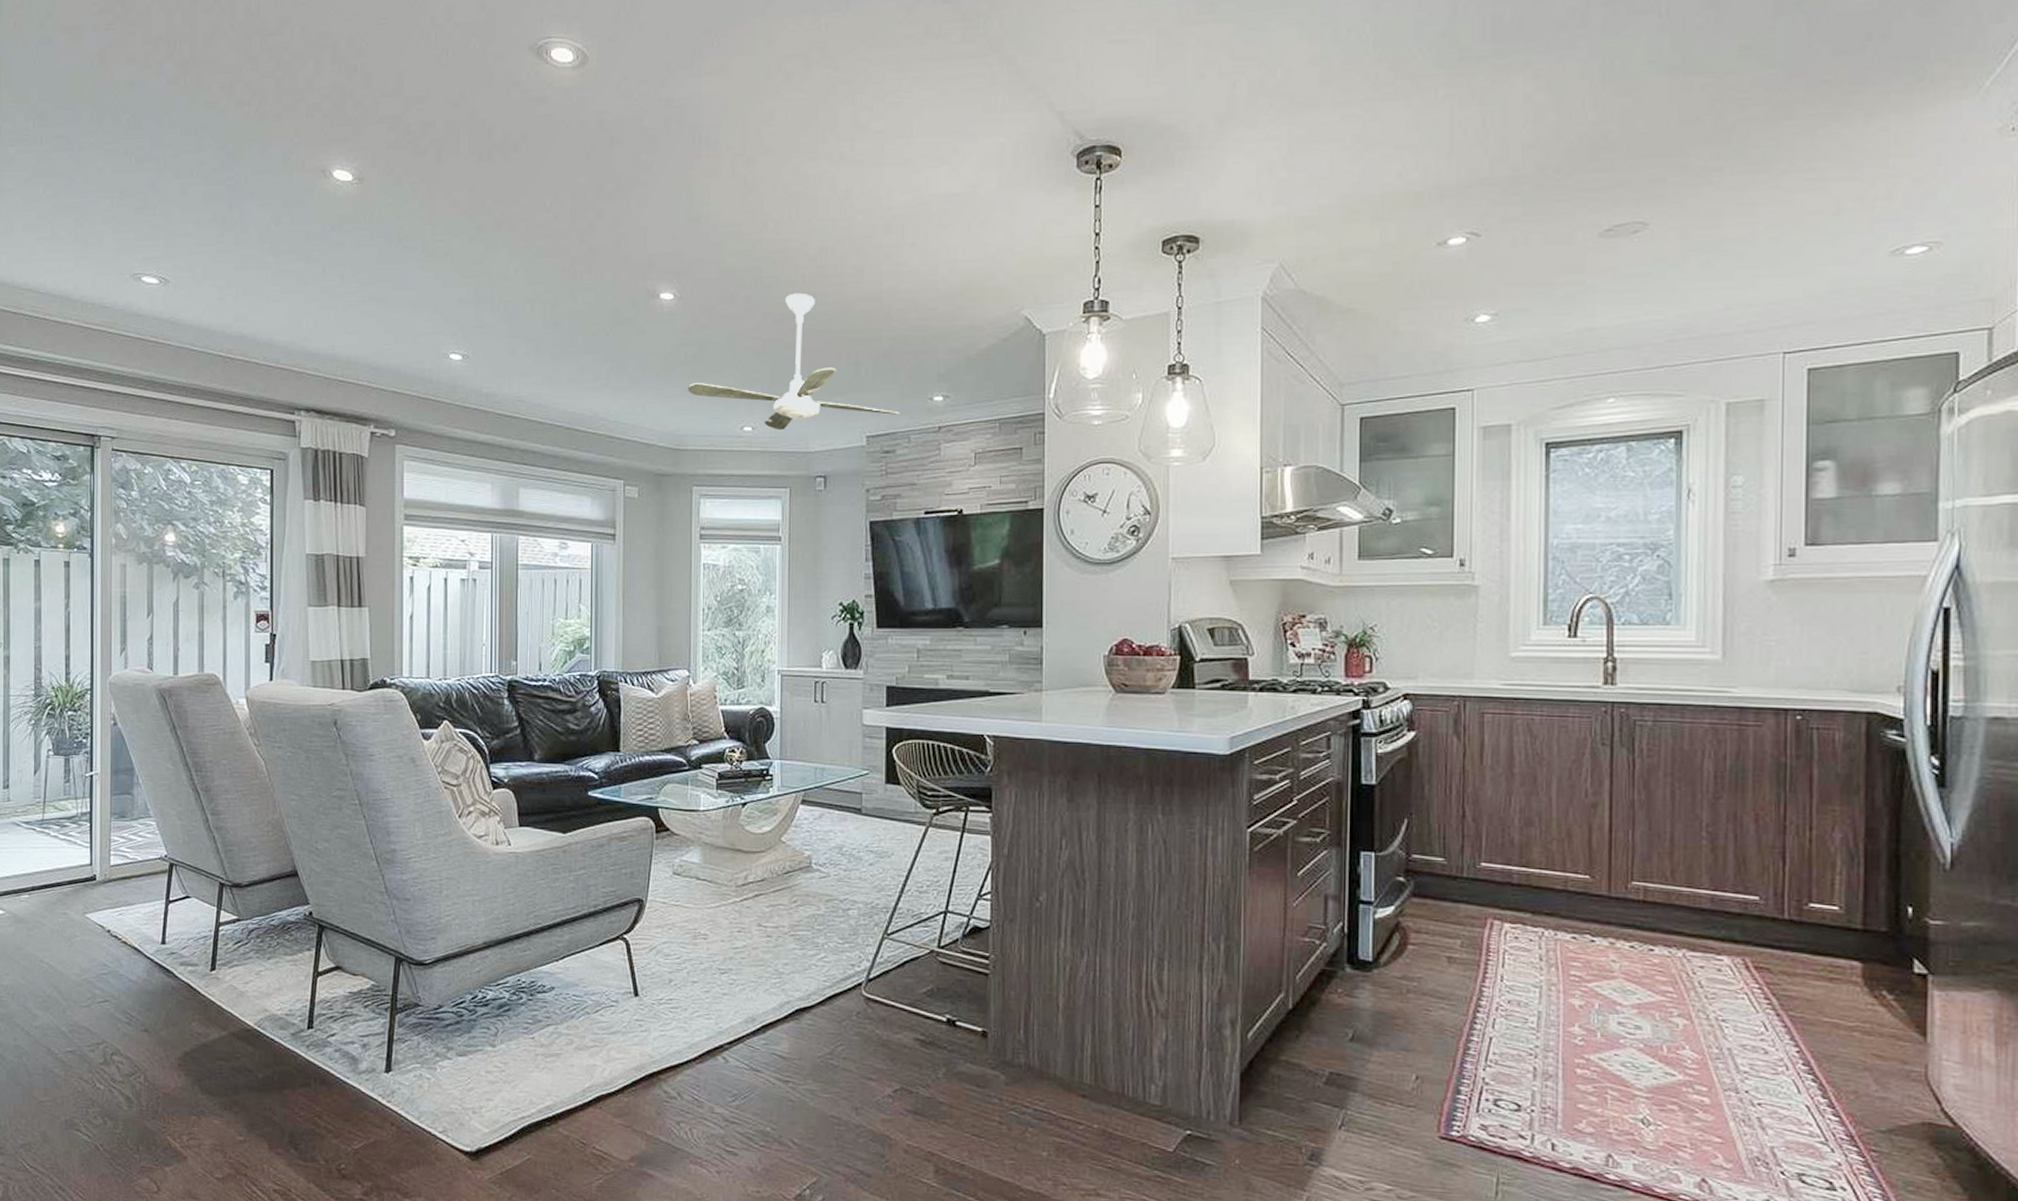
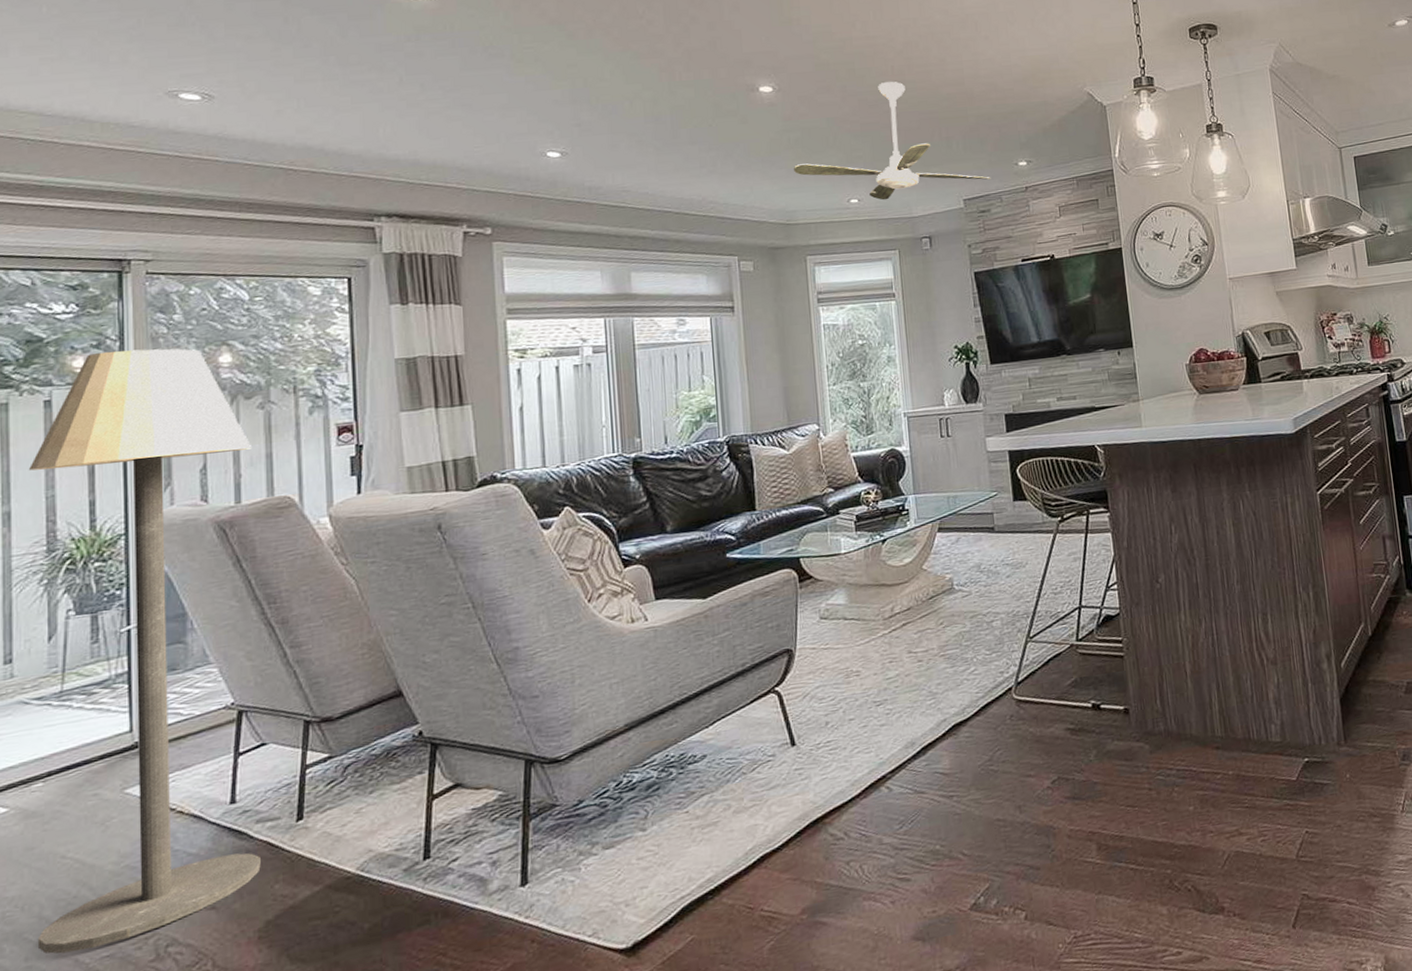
floor lamp: none [22,520,187,1043] -> present [28,348,261,955]

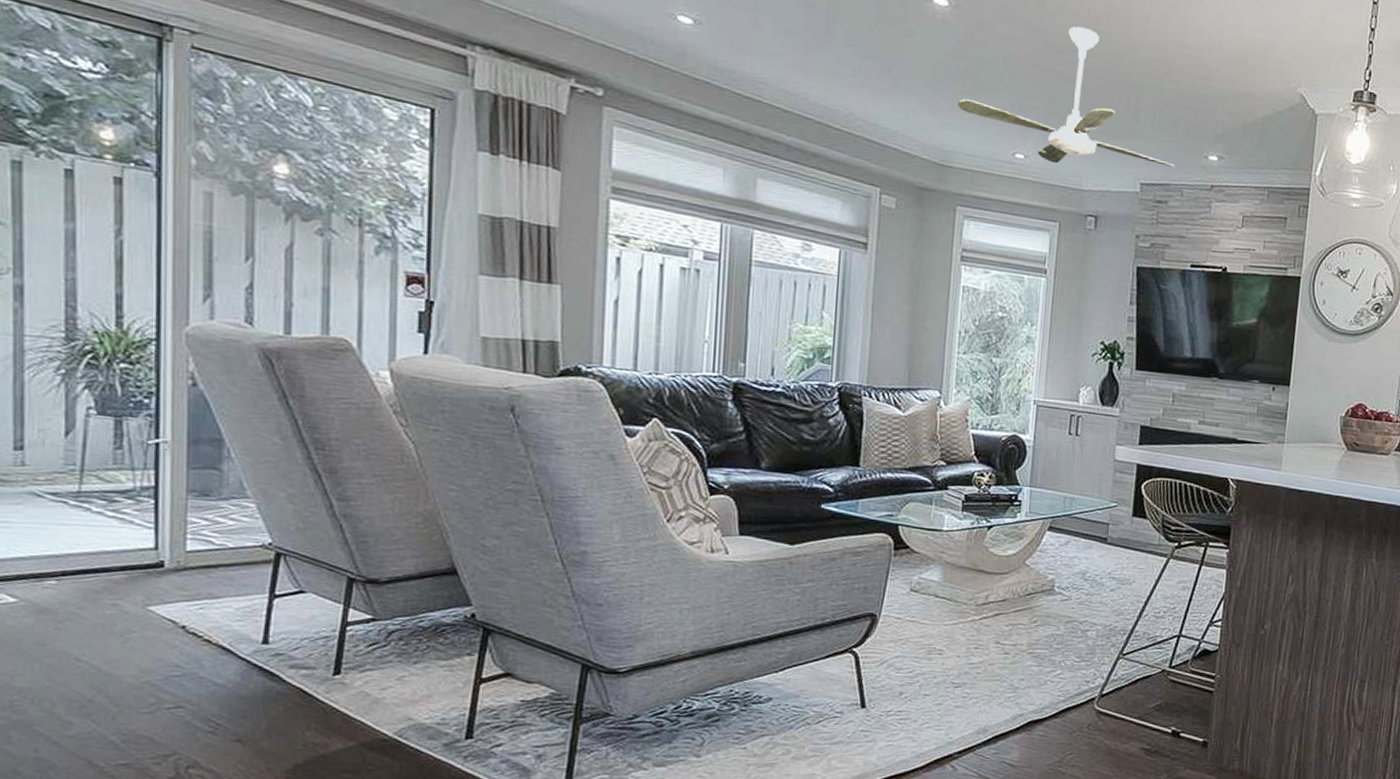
floor lamp: present [28,348,261,955] -> none [44,127,306,755]

